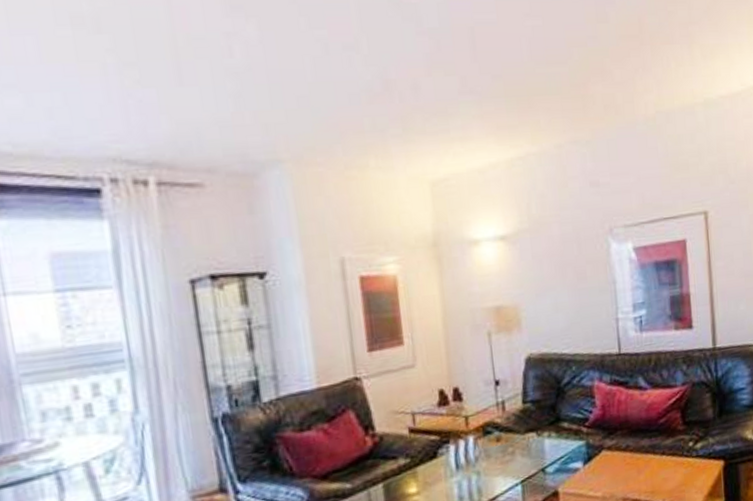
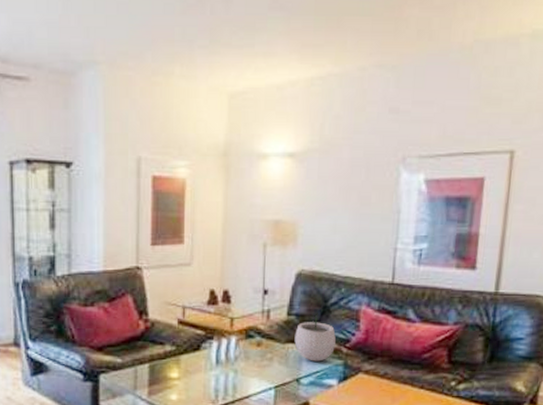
plant pot: none [533,394,575,448] -> present [294,312,336,362]

